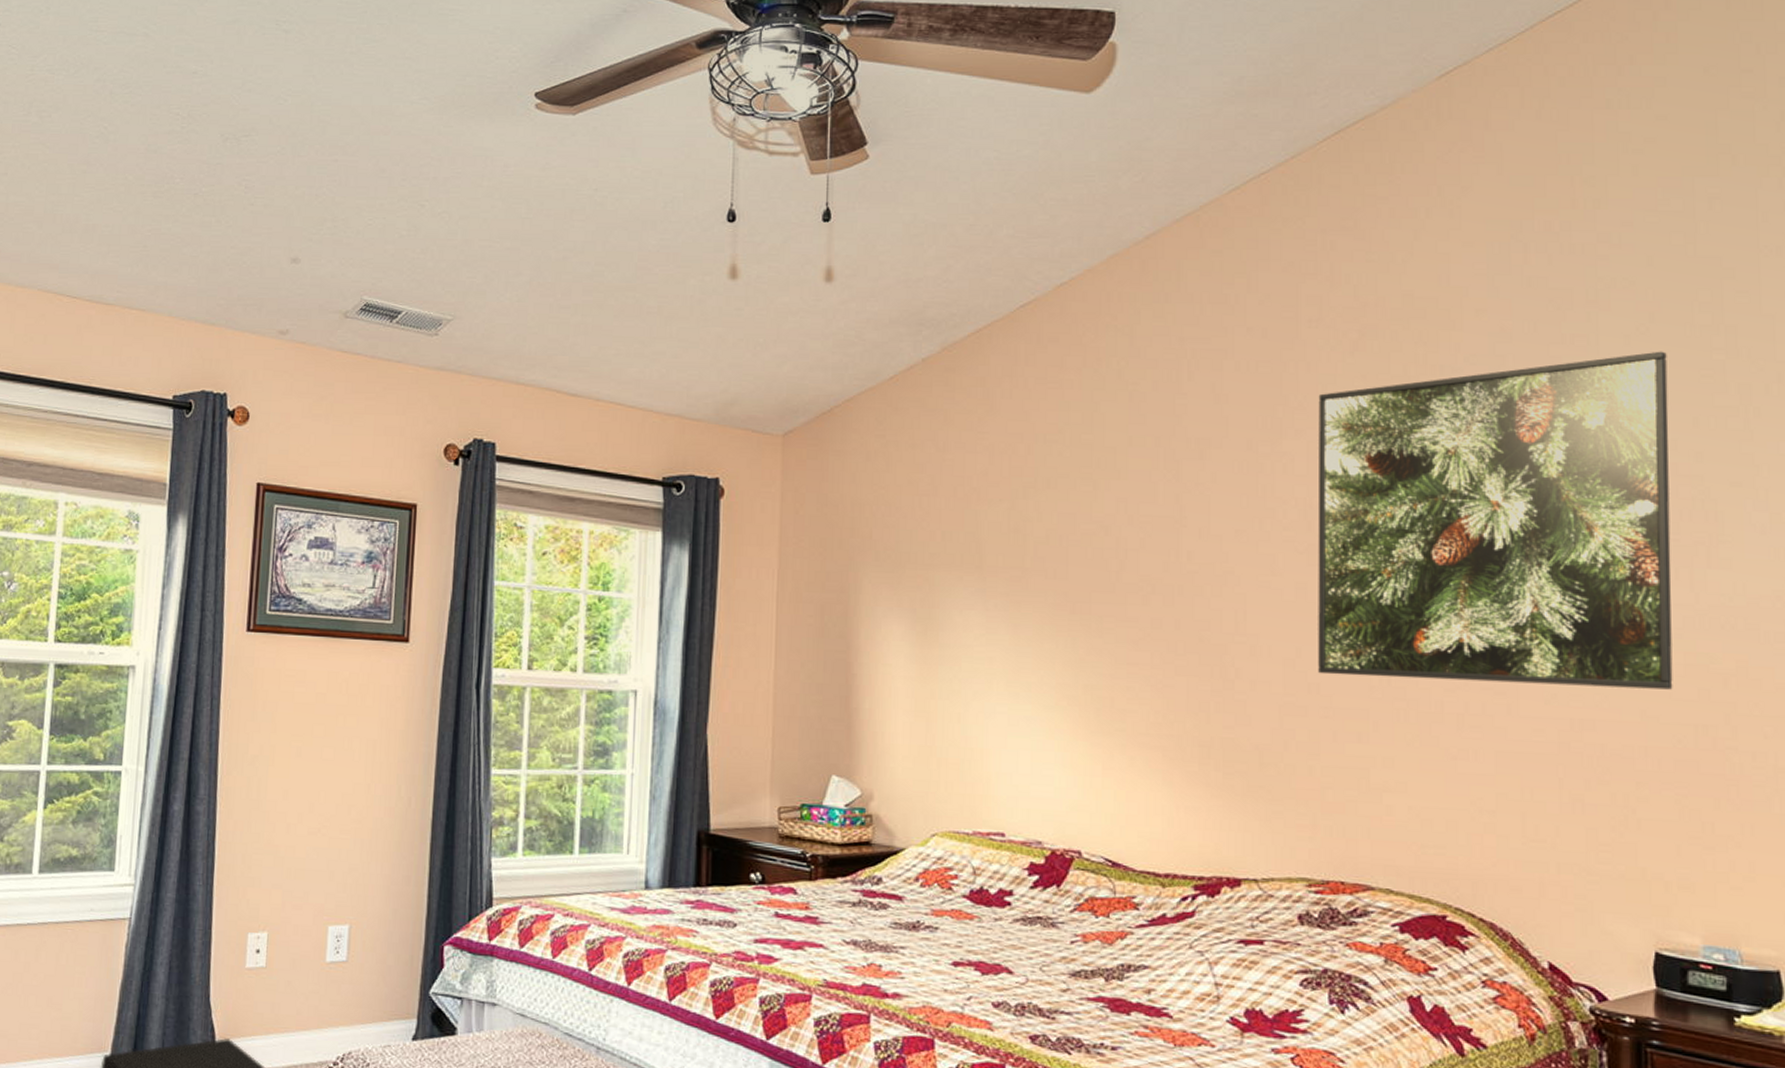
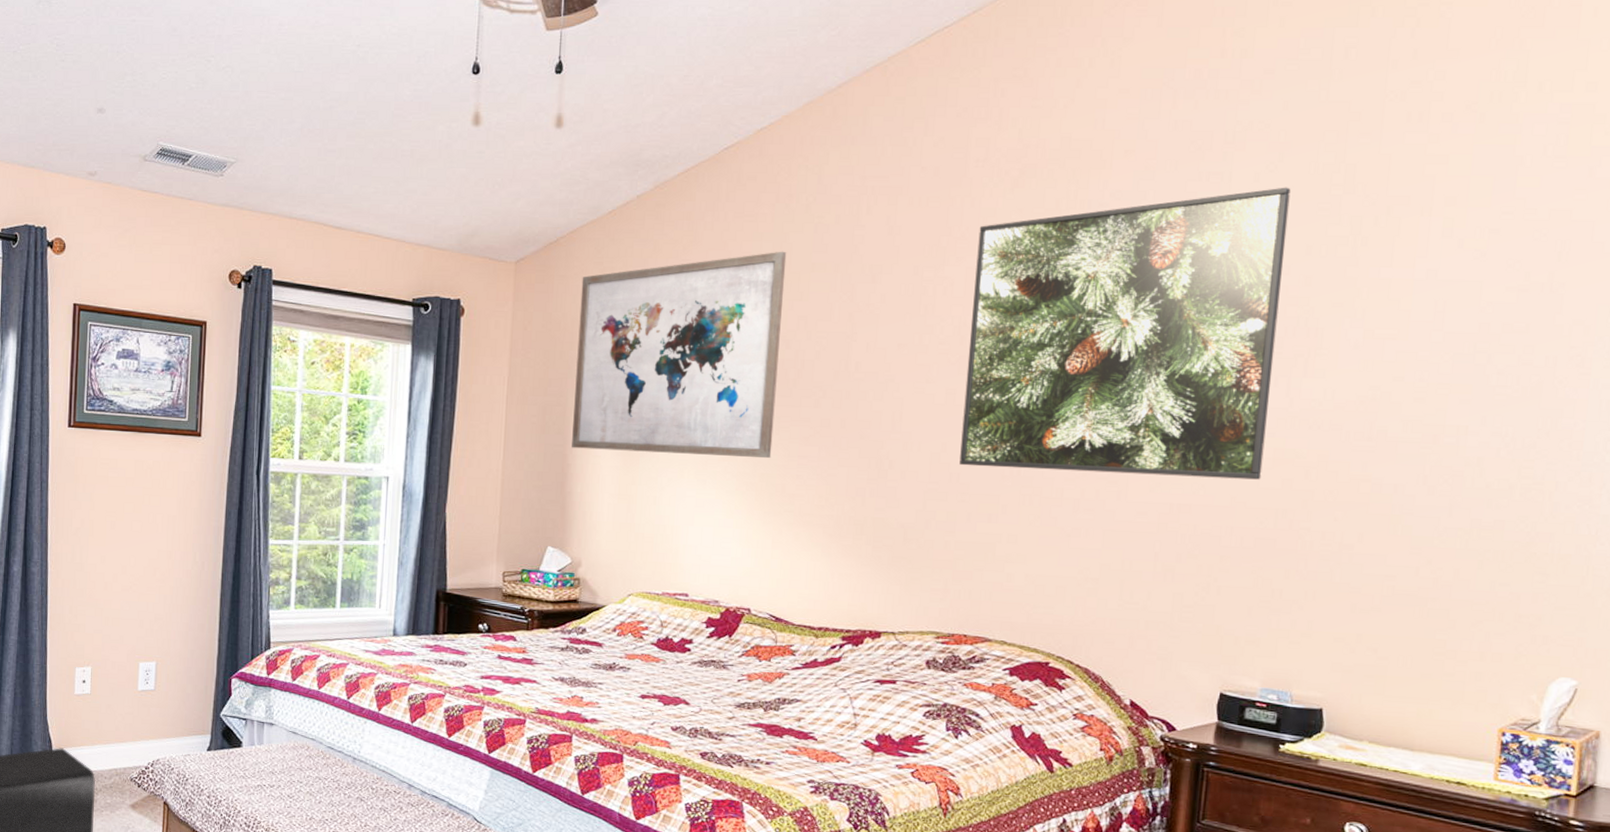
wall art: none [856,422,1099,667] -> present [572,251,787,459]

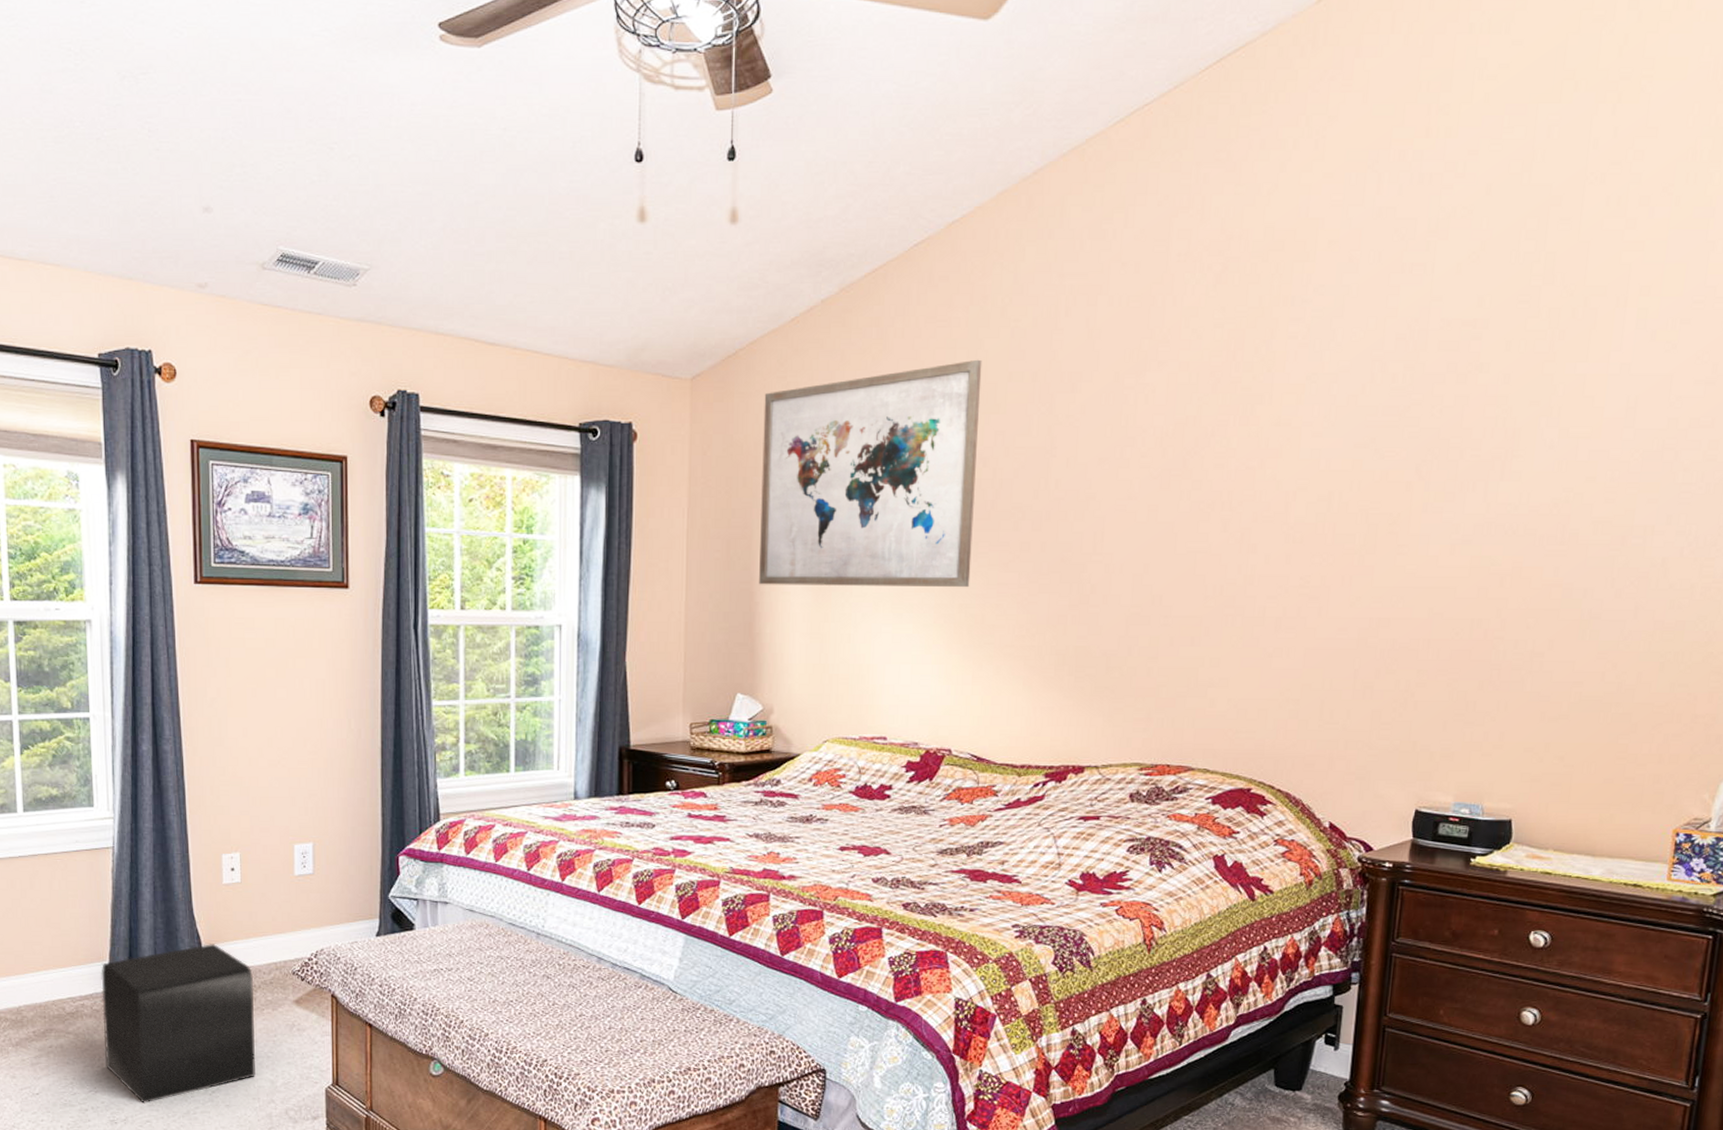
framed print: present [959,187,1291,480] -> none [1162,278,1492,590]

